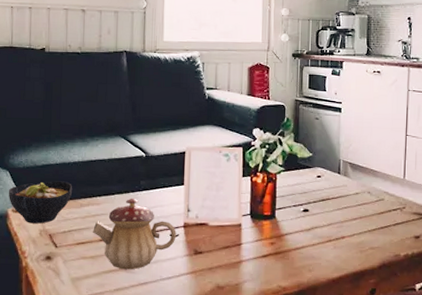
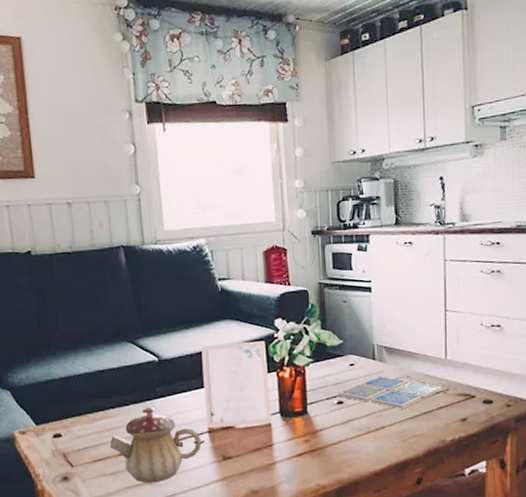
bowl: present [9,181,73,224] -> none [12,396,83,444]
drink coaster: none [304,189,399,222] -> present [337,376,441,409]

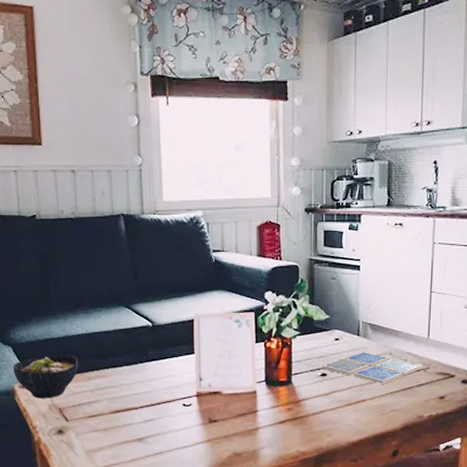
bowl: none [12,396,83,444] -> present [13,355,79,398]
teapot: present [110,406,202,483] -> none [103,369,189,441]

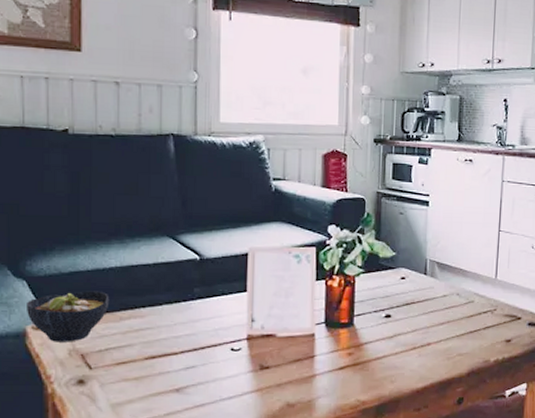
drink coaster: present [321,351,422,384] -> none [386,291,489,327]

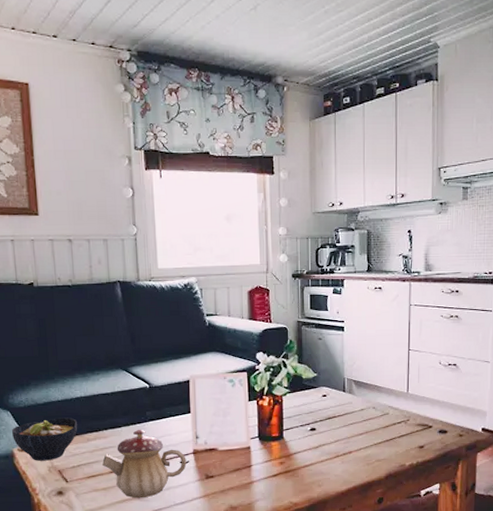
teapot: none [136,308,238,391] -> present [102,429,187,498]

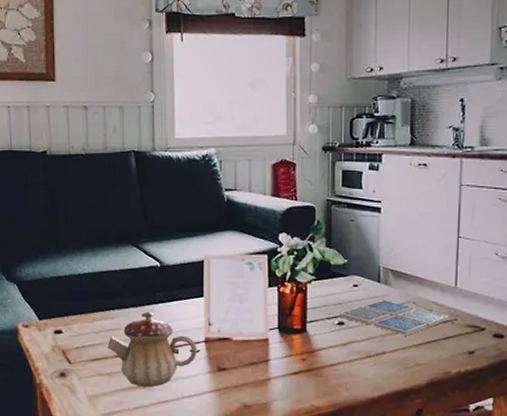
bowl: present [12,417,78,461] -> none [18,294,84,339]
drink coaster: none [311,406,403,436] -> present [339,299,449,336]

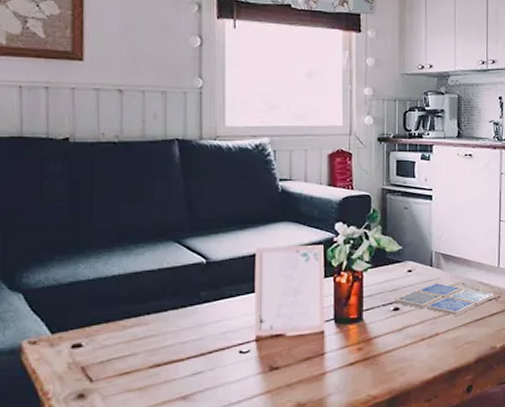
teapot: present [108,311,197,388] -> none [140,312,247,399]

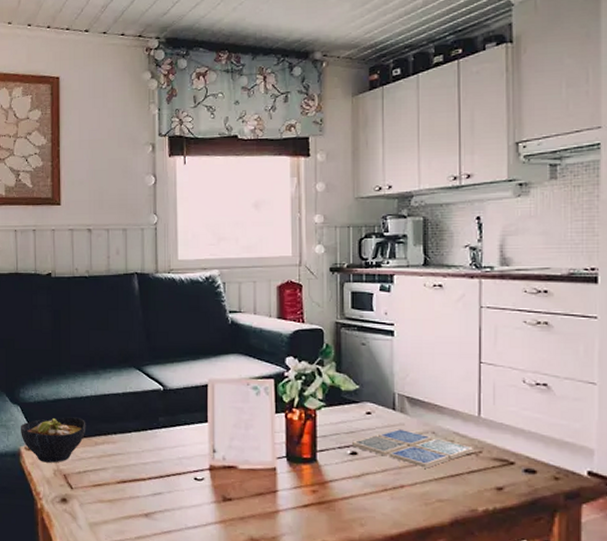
bowl: none [23,300,112,356] -> present [21,417,86,463]

